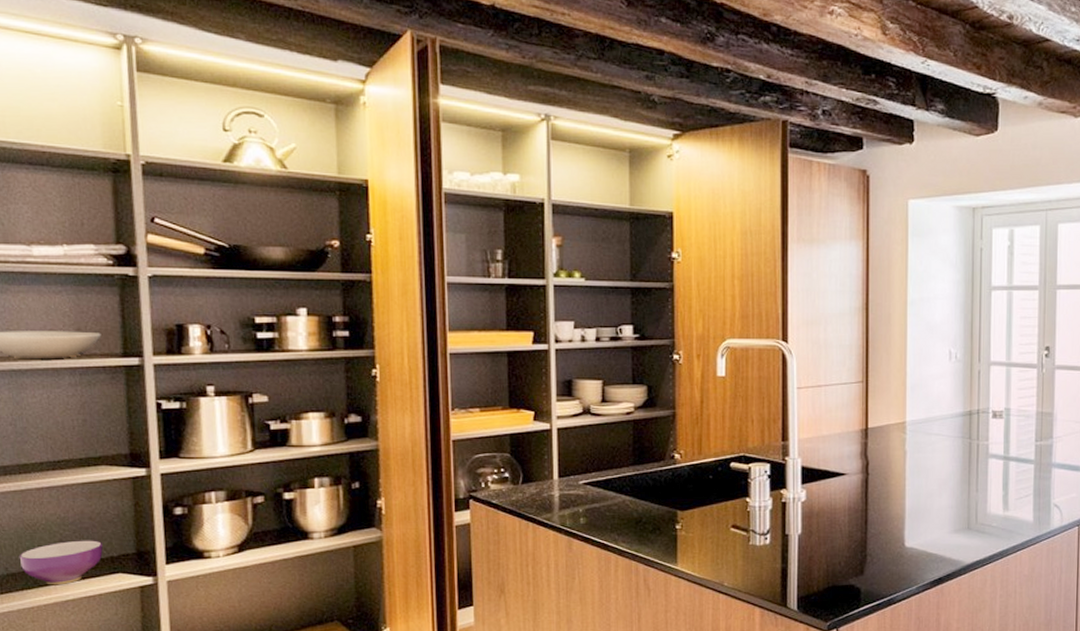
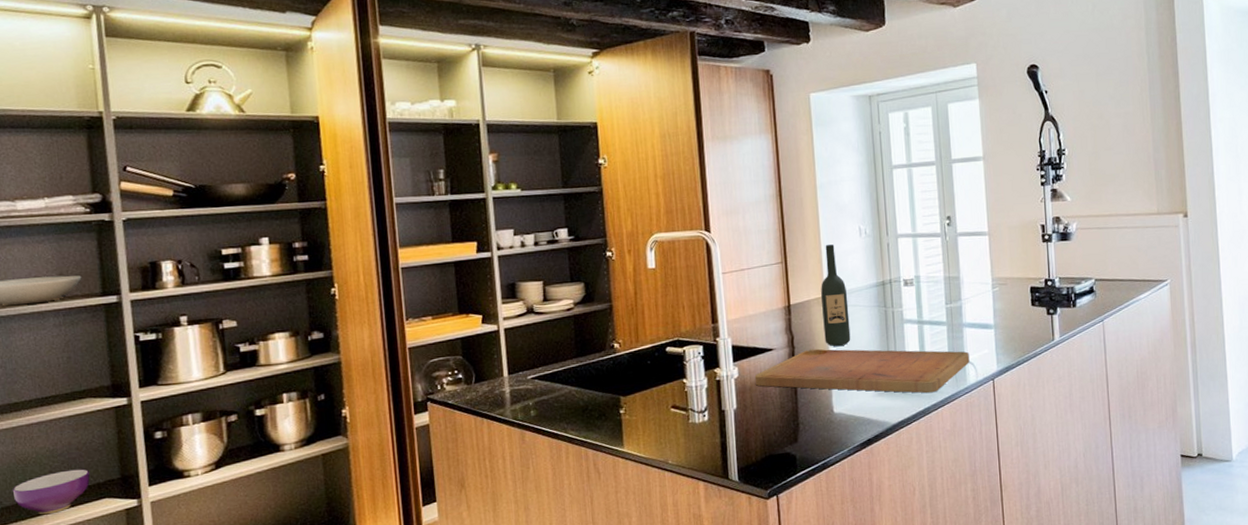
cutting board: none [823,477,1056,535] -> present [754,349,970,394]
wine bottle: none [902,367,931,476] -> present [821,244,851,346]

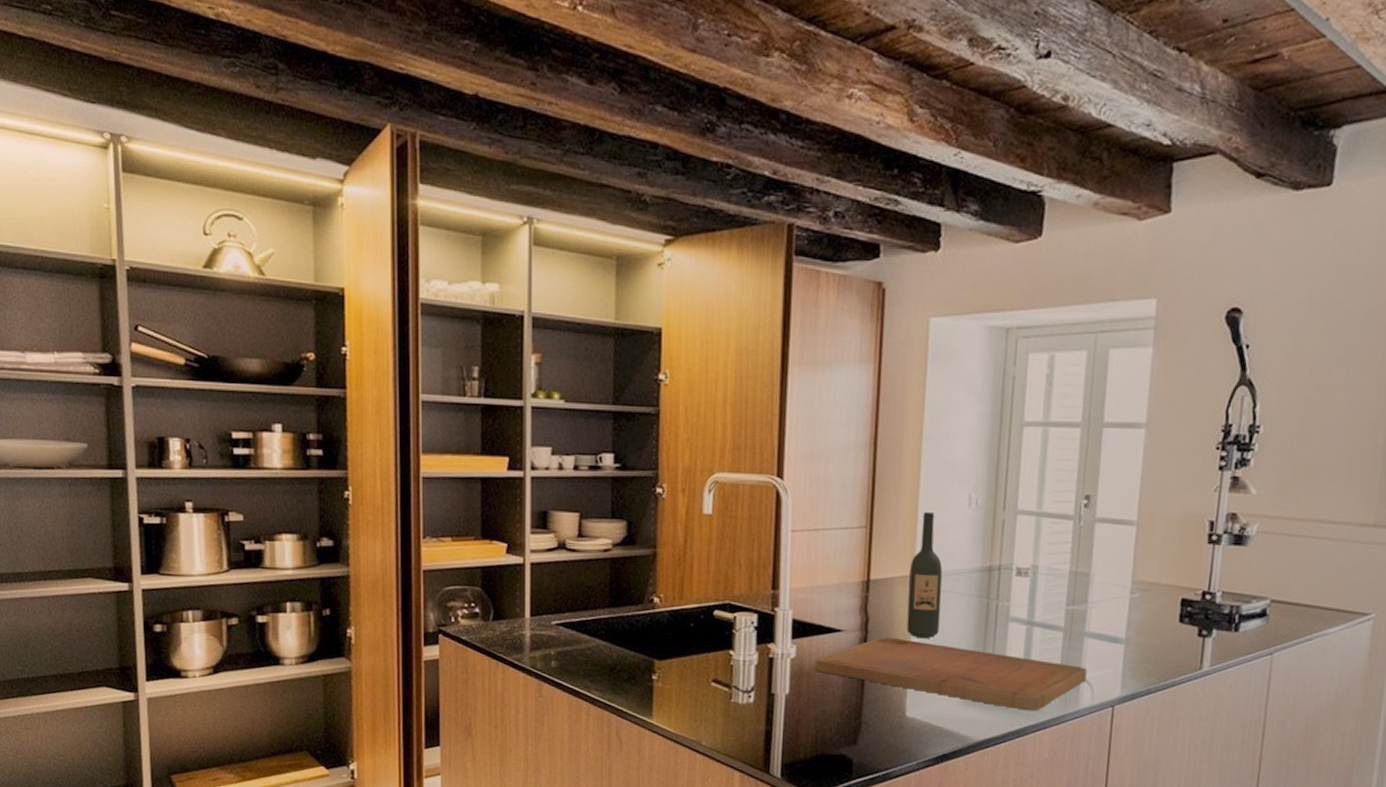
bowl: present [12,469,90,515] -> none [14,651,90,695]

